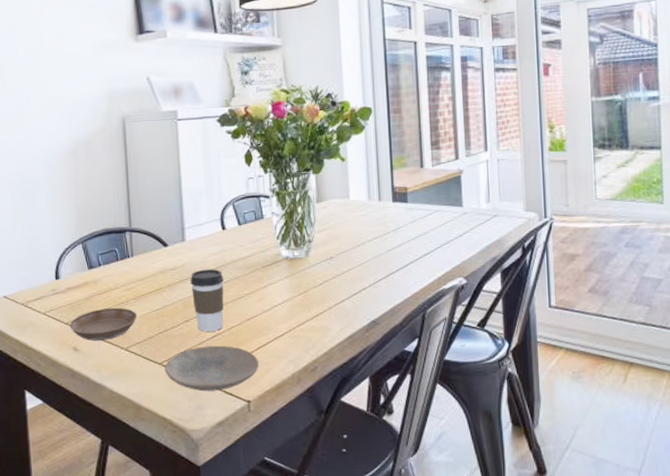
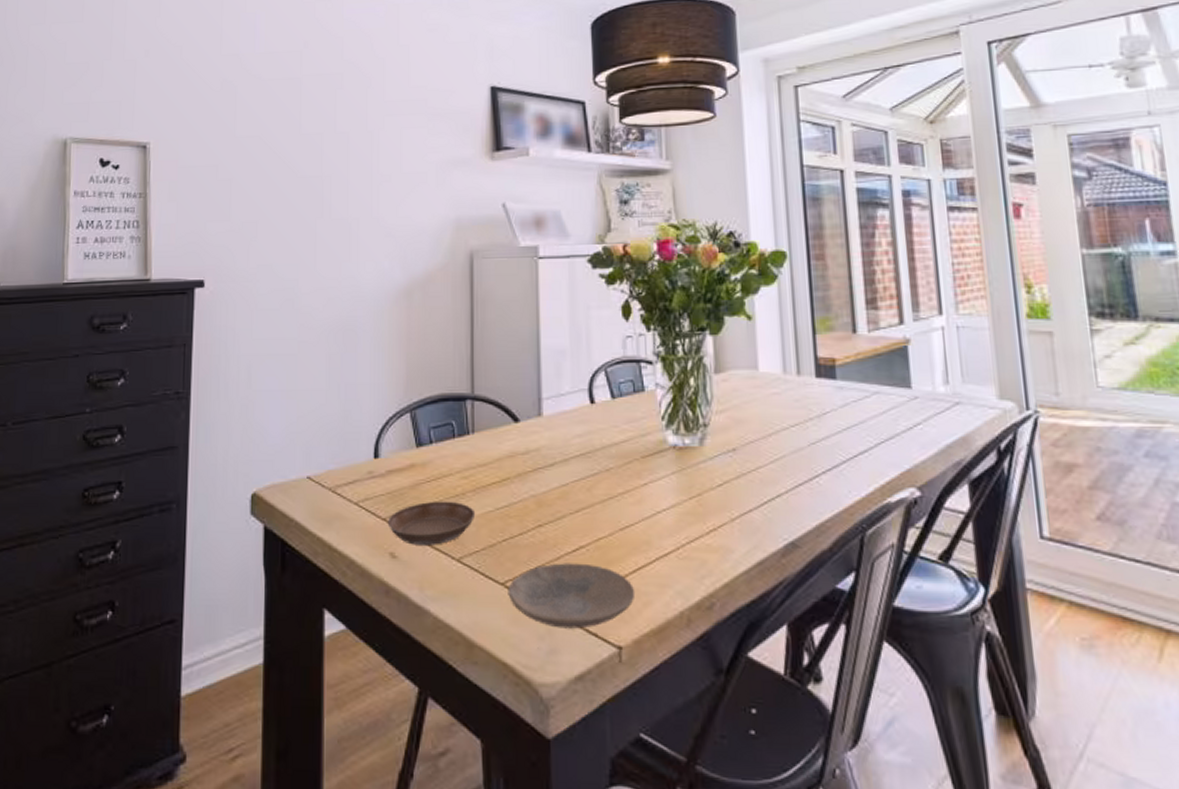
coffee cup: present [190,269,224,332] -> none [546,455,591,542]

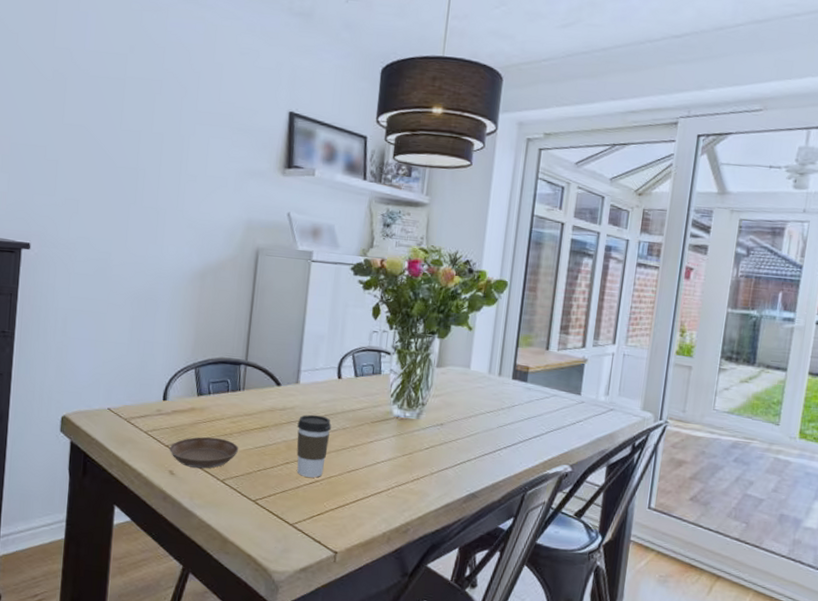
plate: present [508,563,636,629] -> none [257,490,353,537]
coffee cup: none [546,455,591,542] -> present [296,414,331,478]

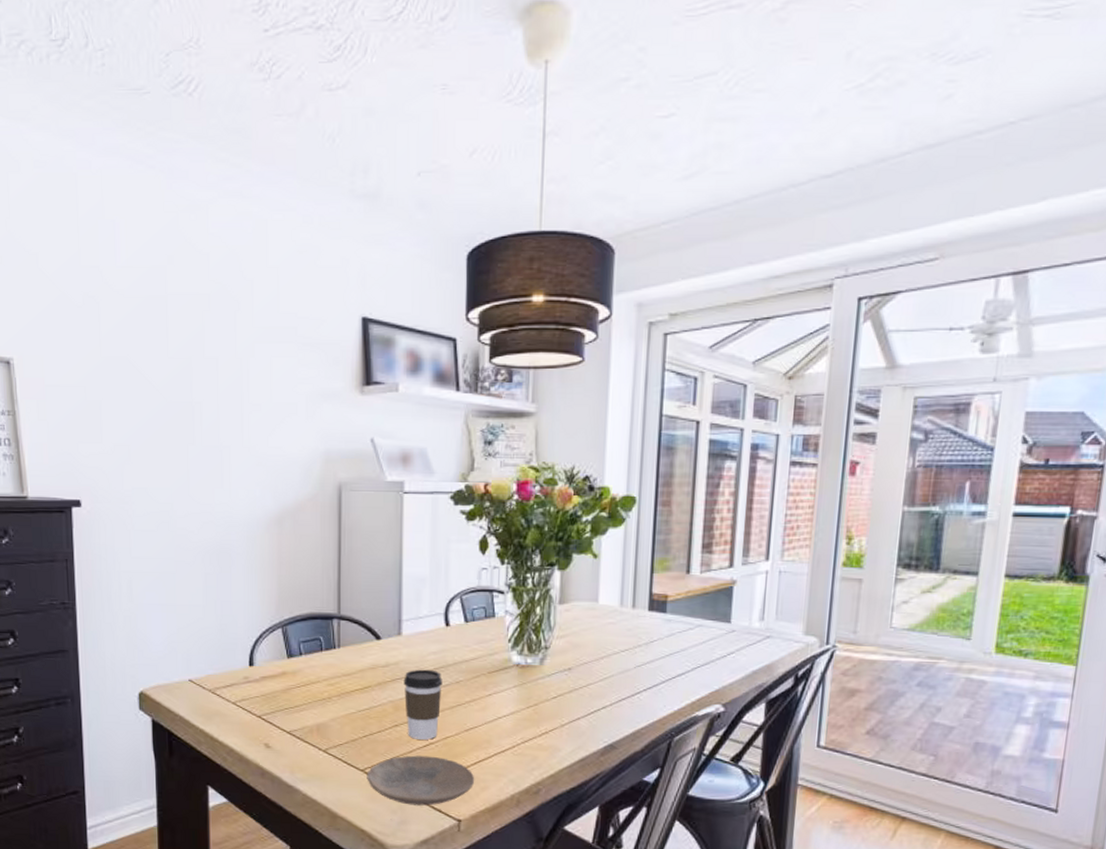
saucer: present [169,437,239,469] -> none [262,703,340,739]
plate: none [257,490,353,537] -> present [367,755,475,806]

